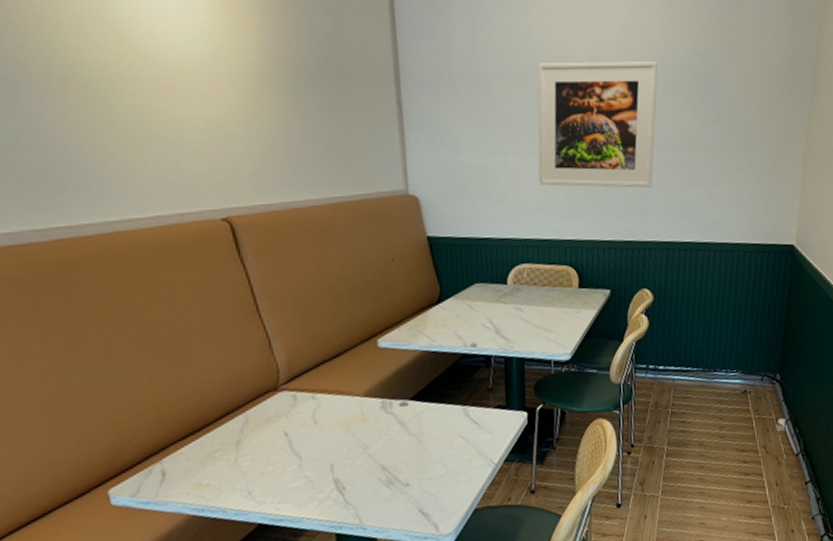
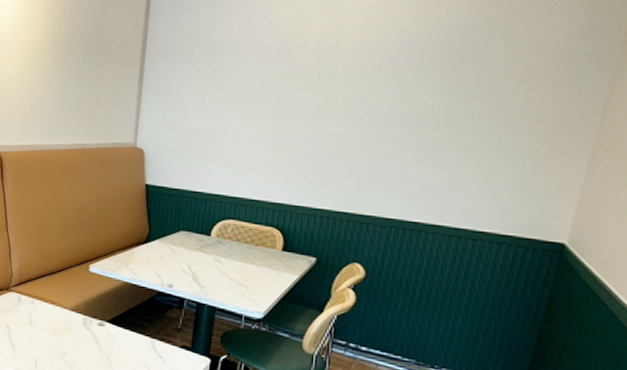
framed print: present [537,61,658,188] -> none [256,37,405,161]

